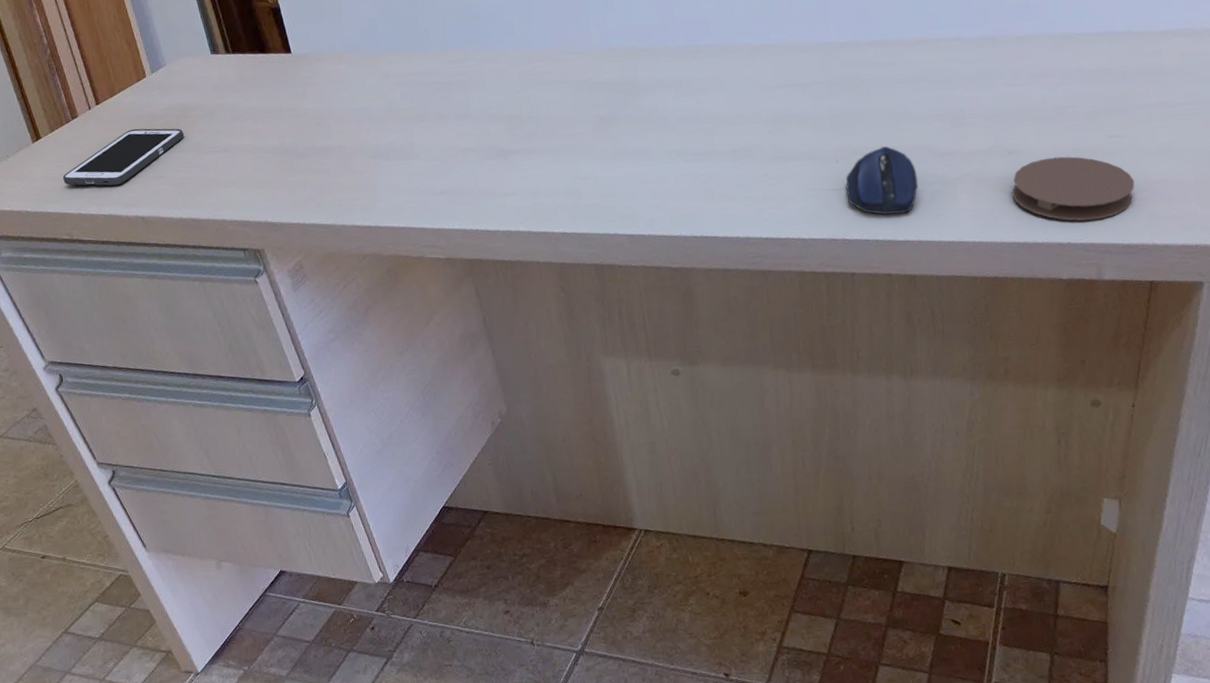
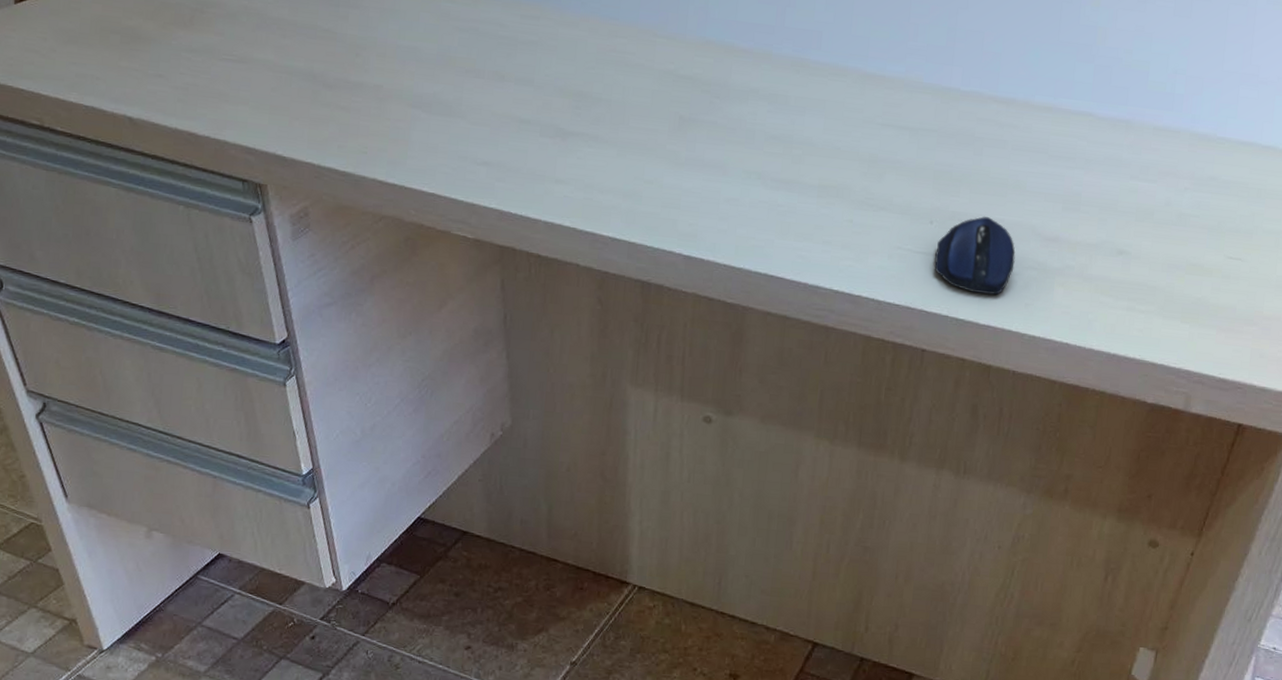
cell phone: present [63,128,185,186] -> none [44,12,198,75]
coaster: present [1012,156,1135,221] -> none [1112,267,1245,346]

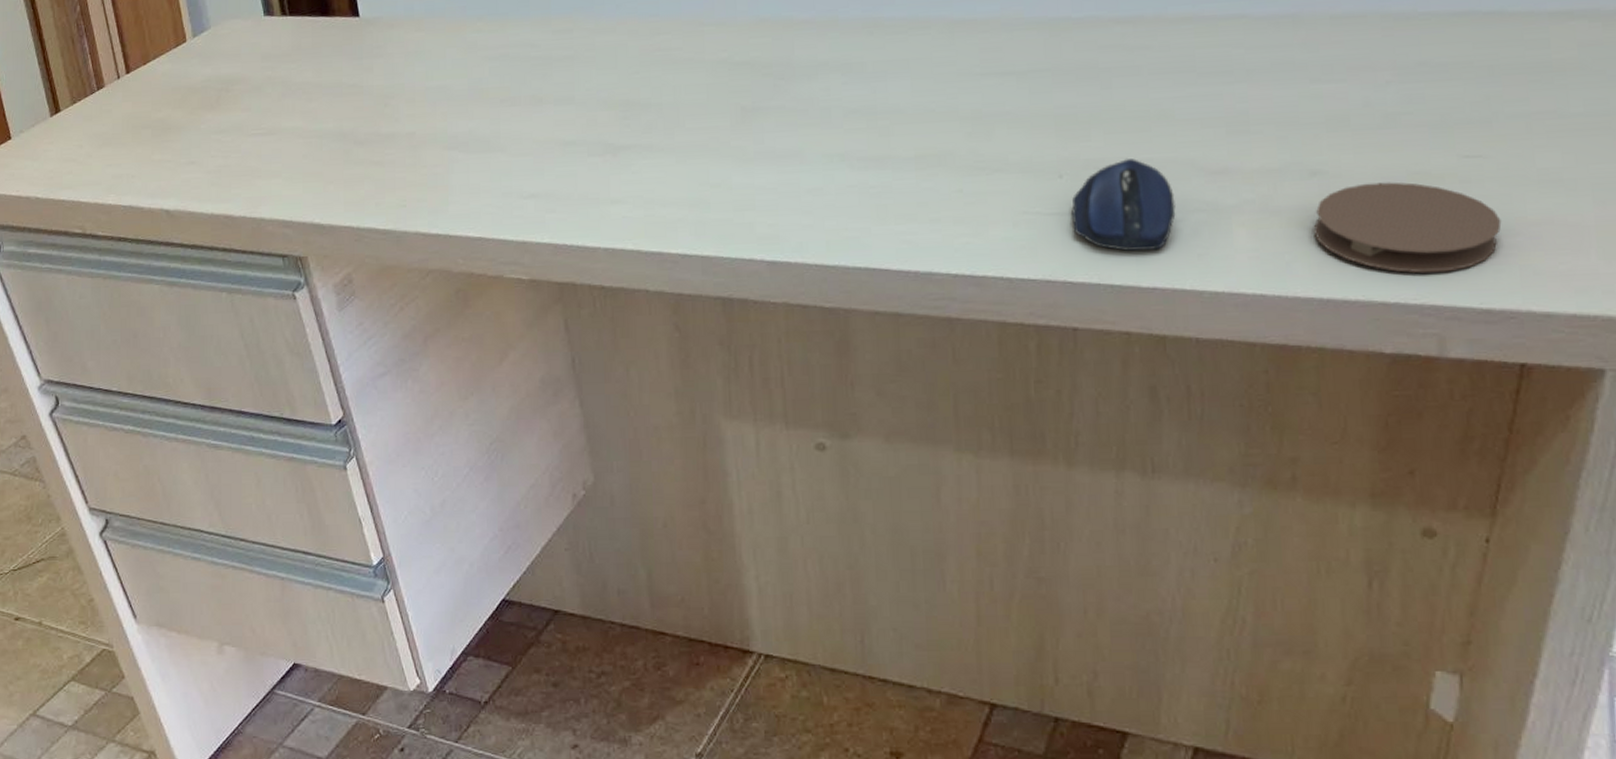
coaster: none [1112,267,1245,346] -> present [1313,182,1502,273]

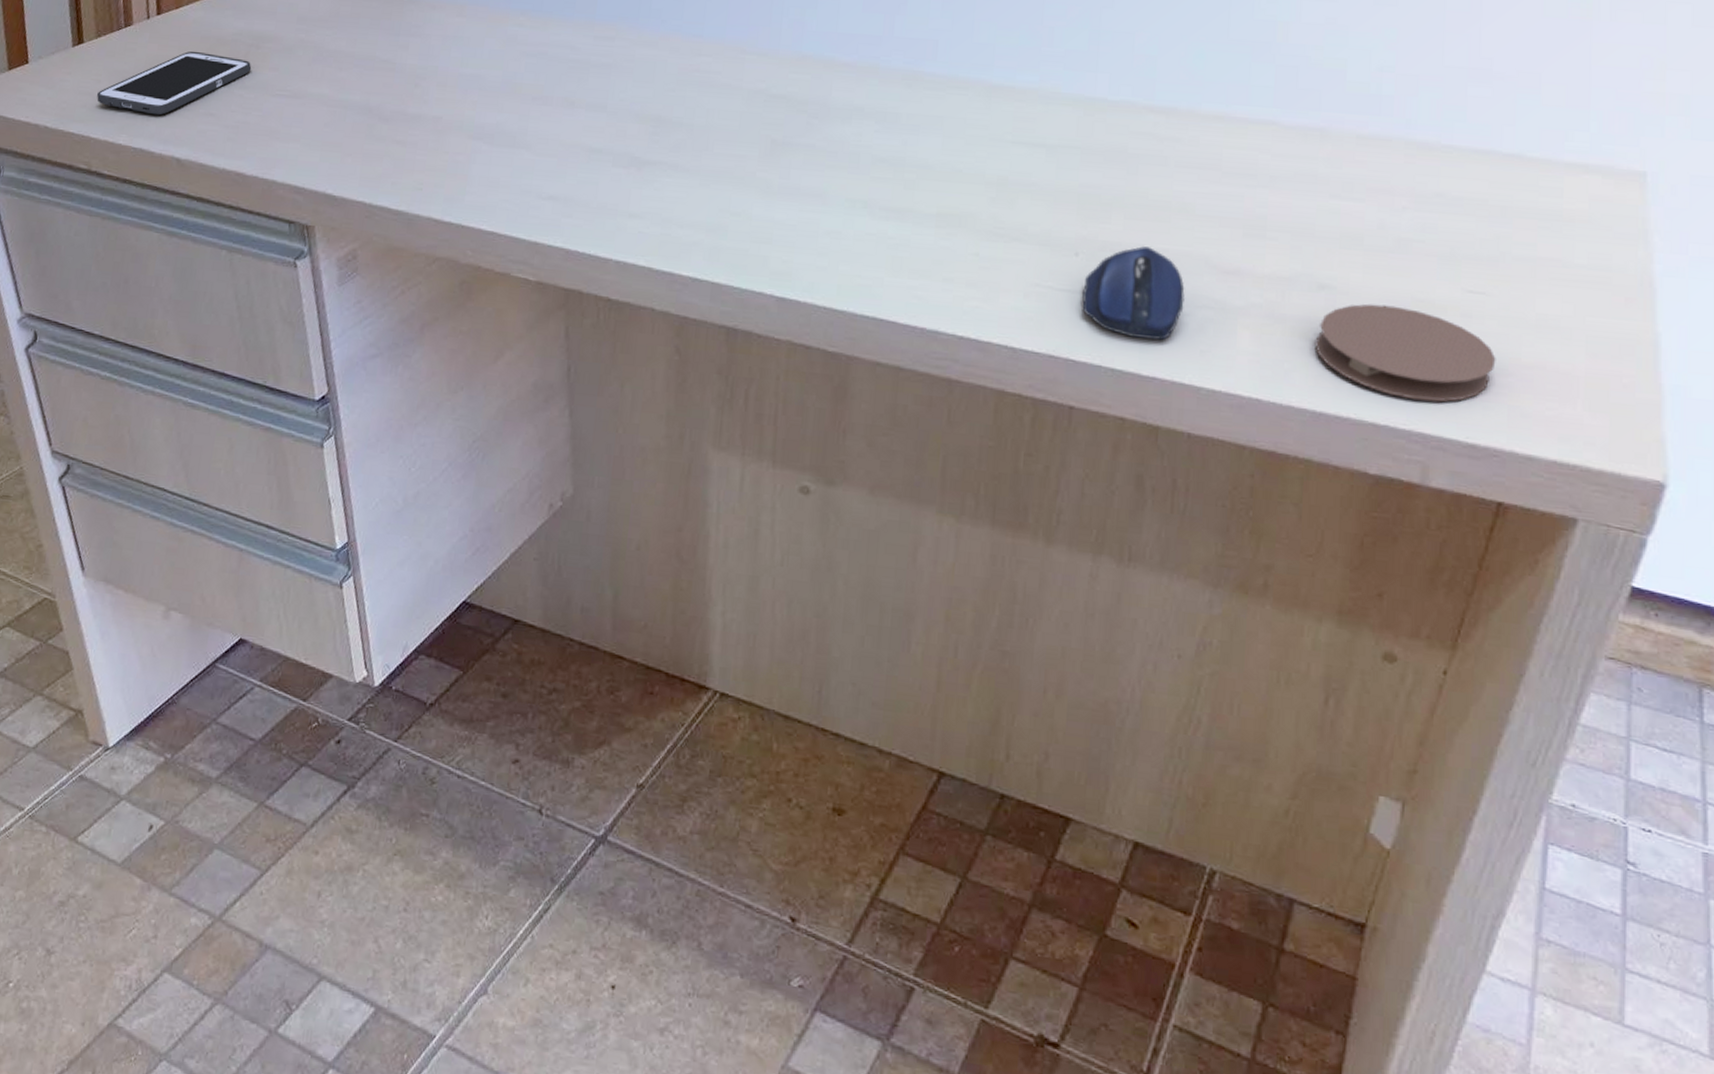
cell phone: none [81,103,225,171] -> present [97,51,252,116]

